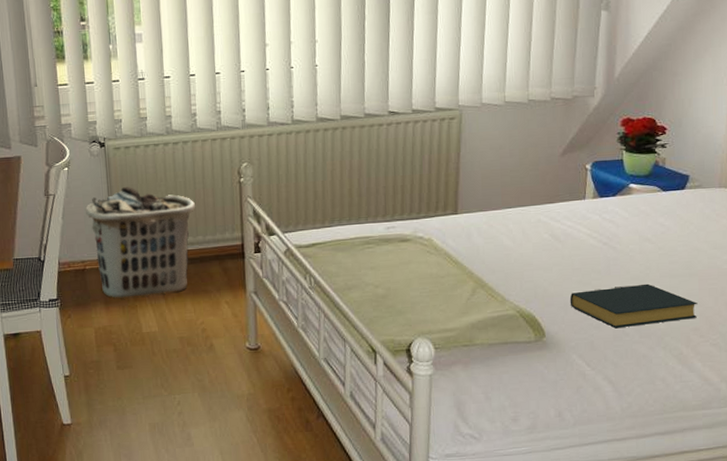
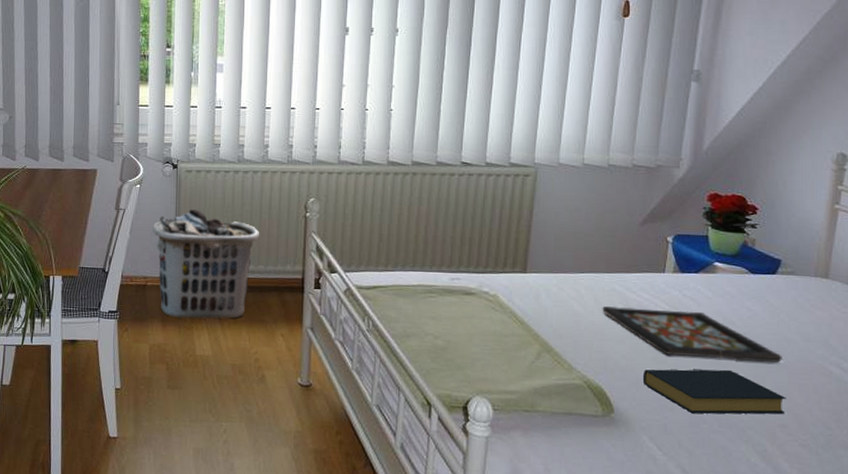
decorative tray: none [530,232,693,277] -> present [602,306,782,363]

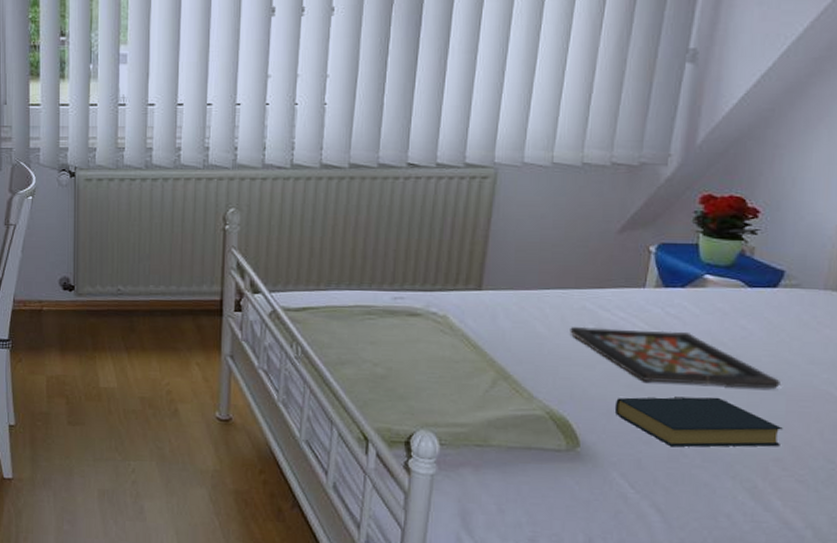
clothes hamper: present [152,209,260,319] -> none [47,223,172,347]

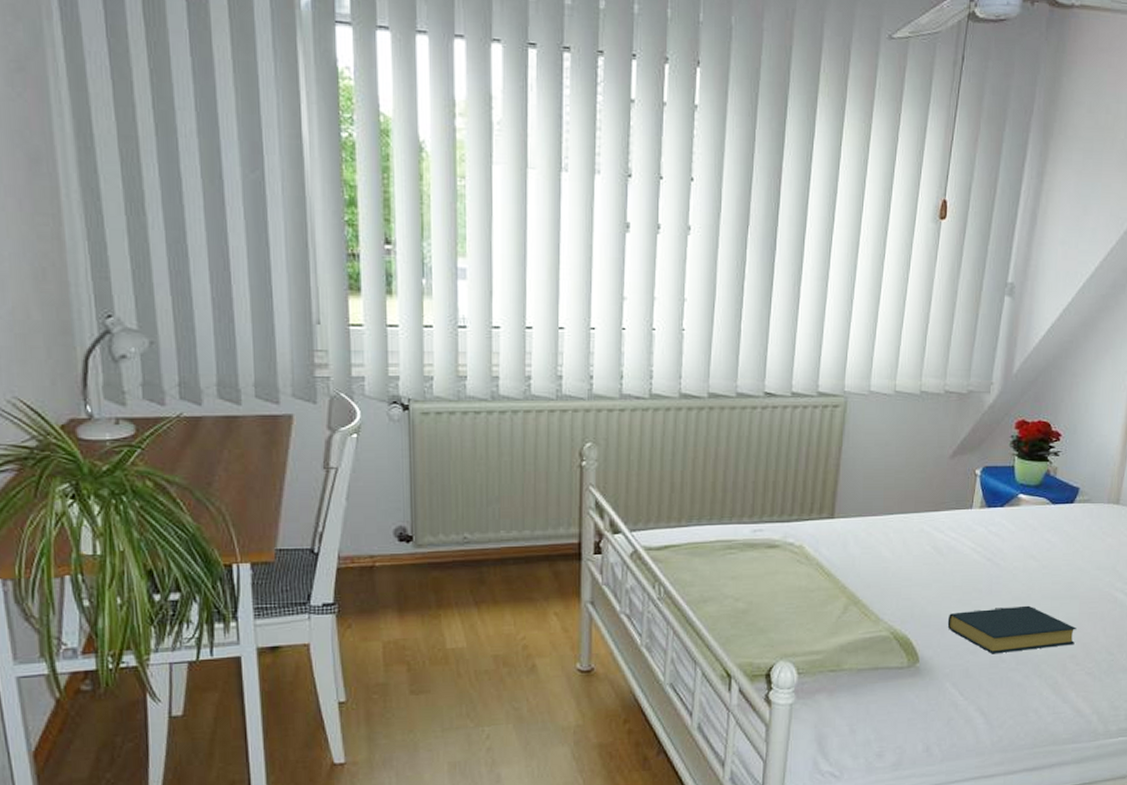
decorative tray: present [570,326,780,389] -> none [910,547,1075,596]

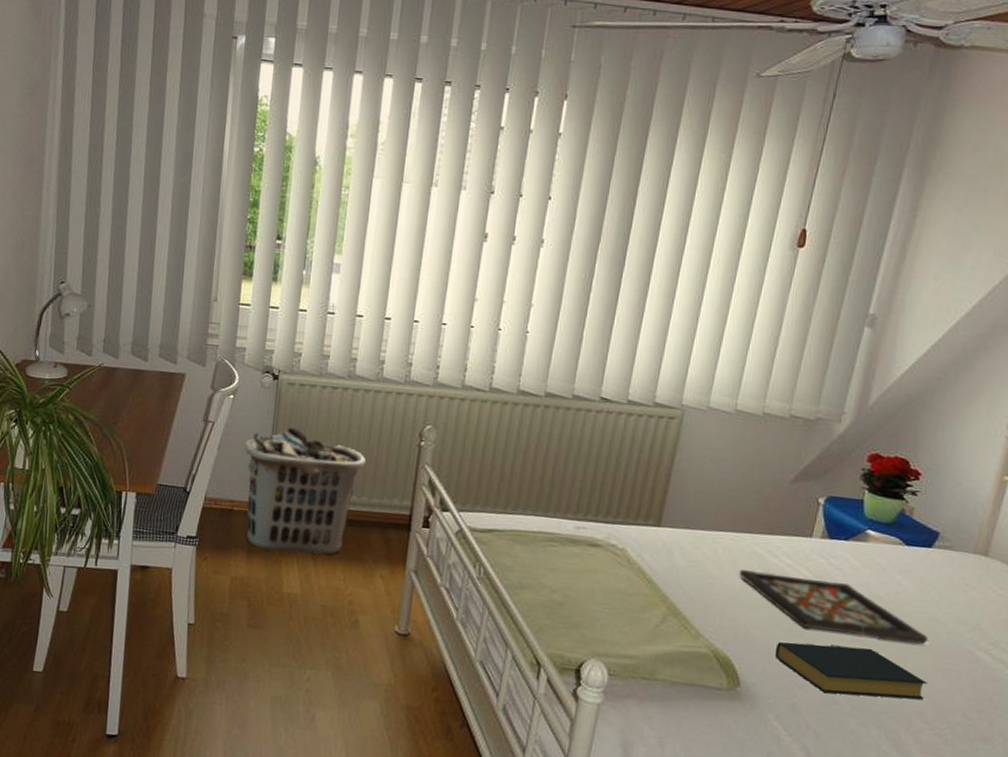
clothes hamper: none [377,464,524,605] -> present [243,427,367,555]
decorative tray: none [910,547,1075,596] -> present [739,570,928,644]

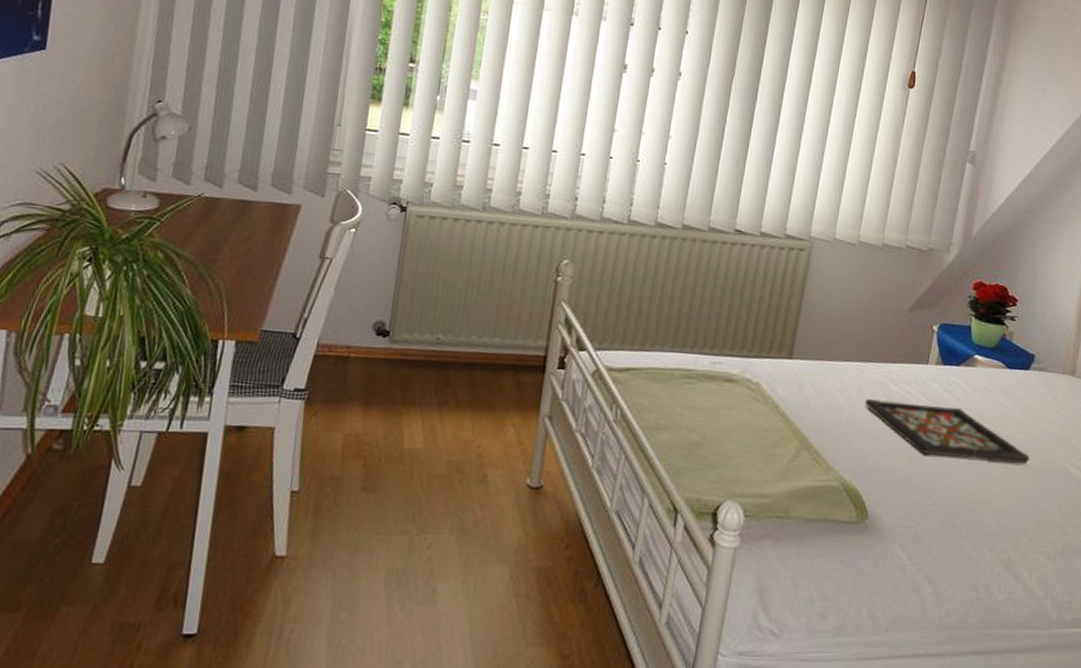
clothes hamper: present [243,427,367,555] -> none [364,264,500,403]
hardback book: present [774,642,927,700] -> none [898,469,1030,520]

